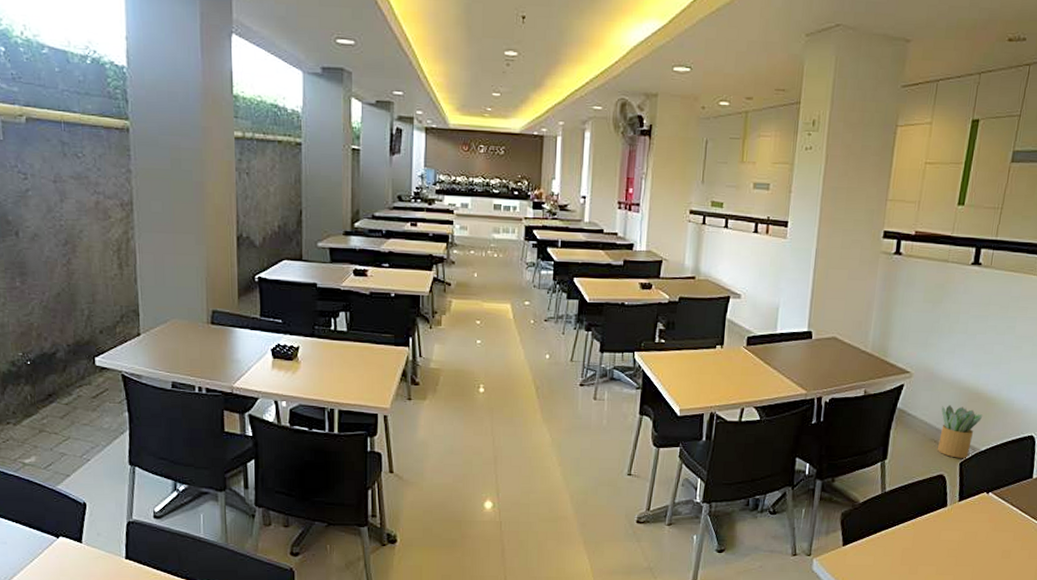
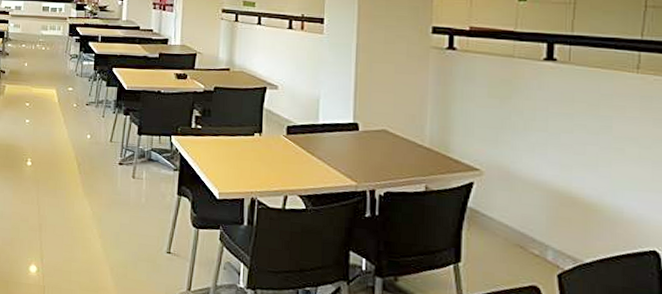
potted plant: present [938,405,982,458] -> none [524,208,581,270]

